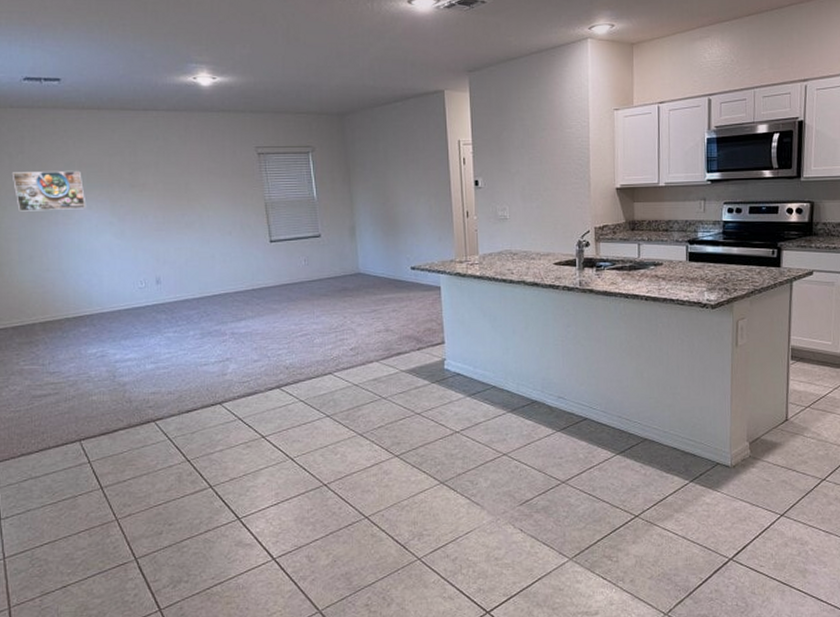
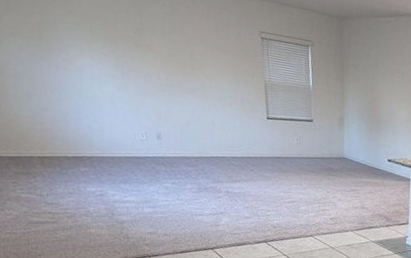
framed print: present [11,170,87,211] -> none [8,8,89,58]

